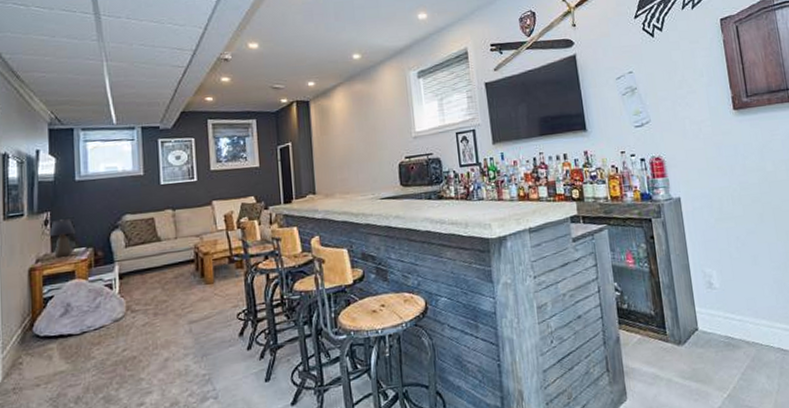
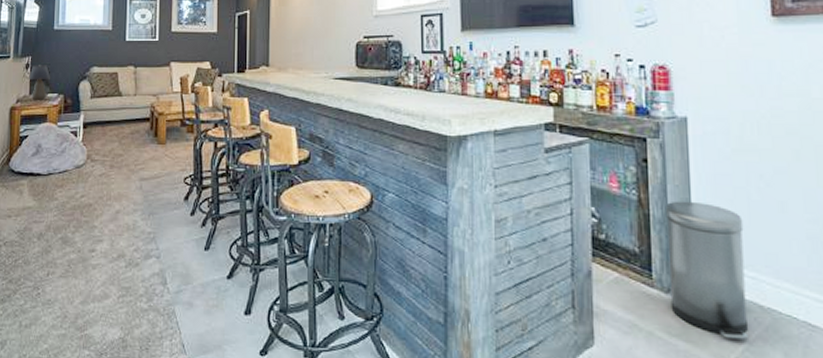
pedal bin: none [670,265,742,373] -> present [665,201,750,339]

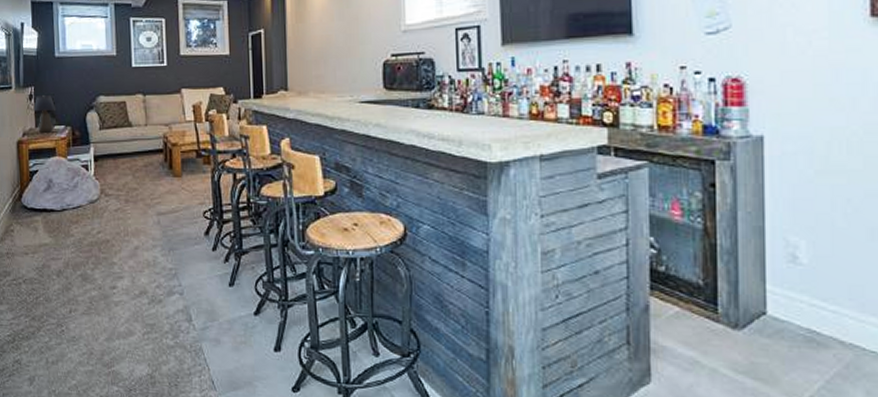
pedal bin: present [665,201,750,339] -> none [734,229,827,377]

